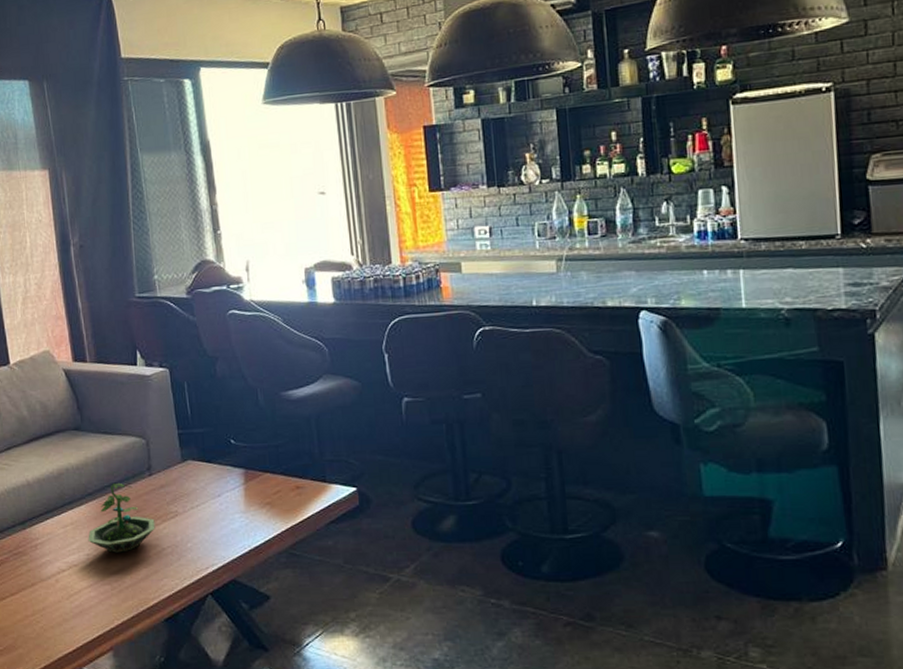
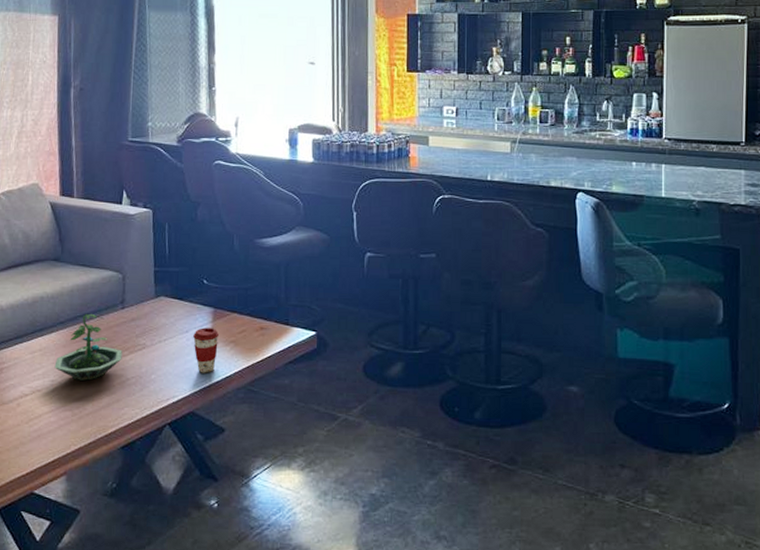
coffee cup: none [226,490,254,539] -> present [193,327,220,373]

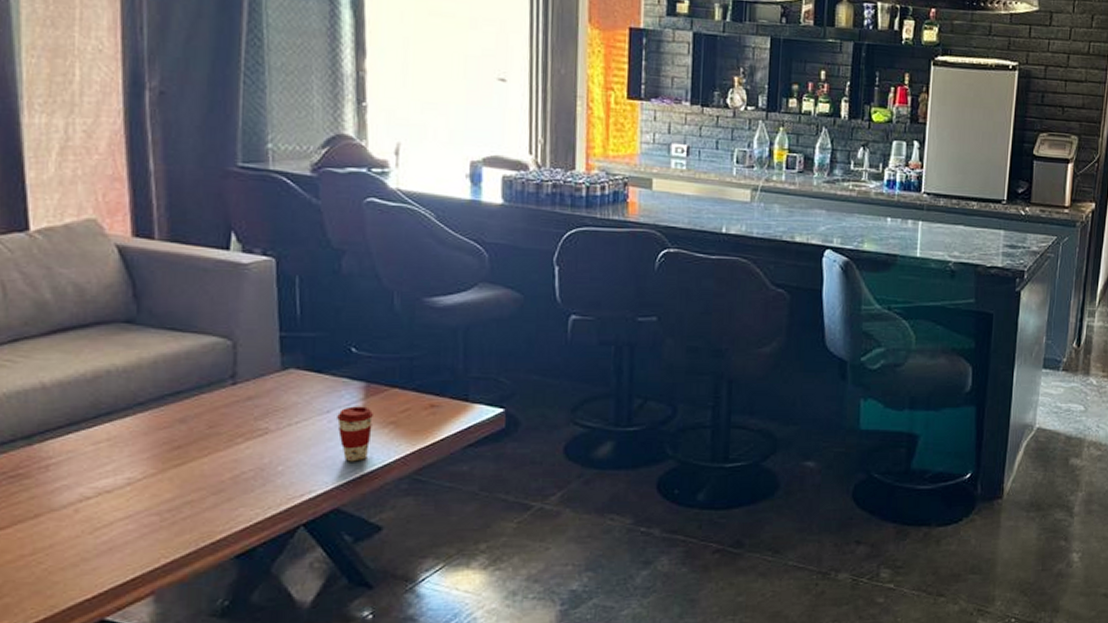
terrarium: present [54,313,122,381] -> none [131,391,235,476]

